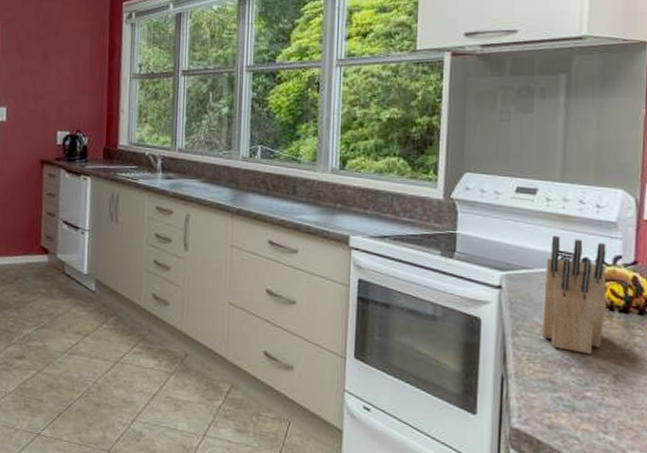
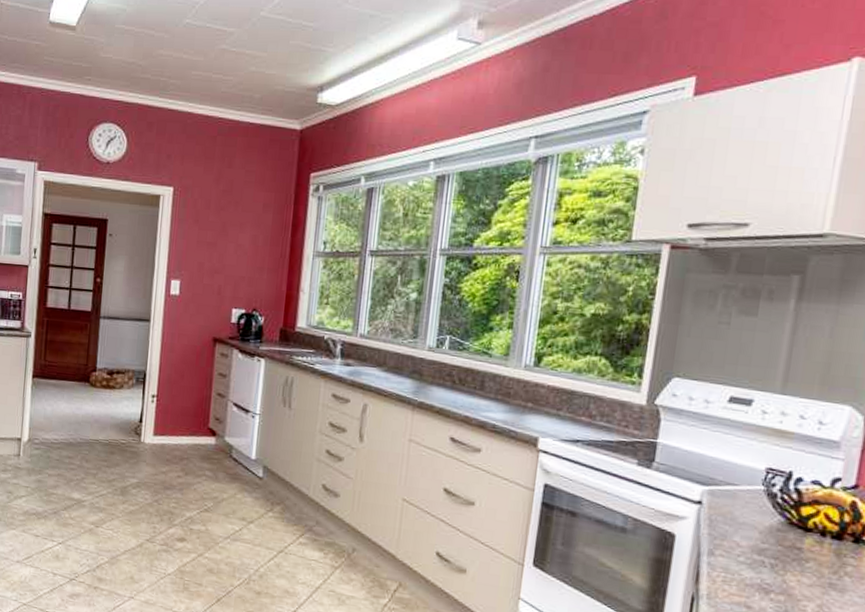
knife block: present [543,235,607,354] -> none [742,451,825,580]

